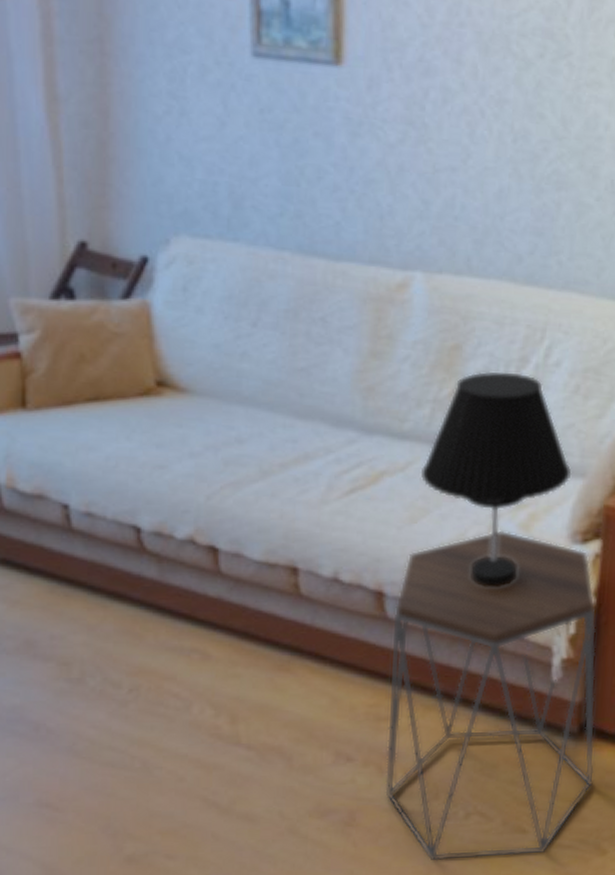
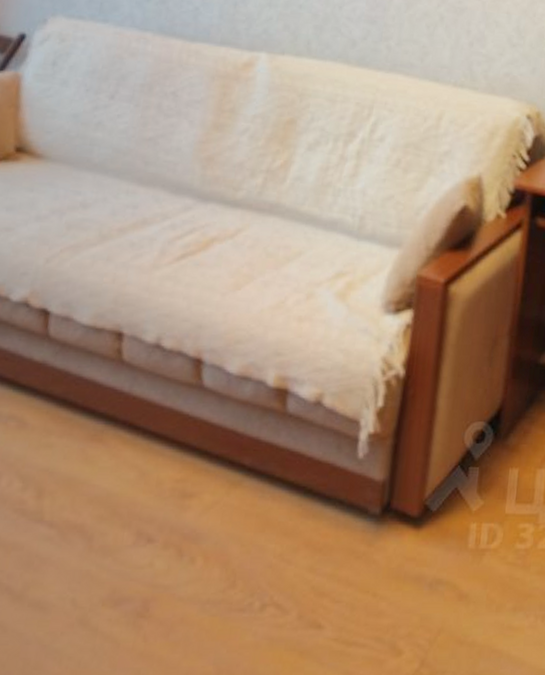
side table: present [385,530,597,861] -> none [182,298,405,661]
table lamp: present [421,371,572,587] -> none [249,144,389,357]

